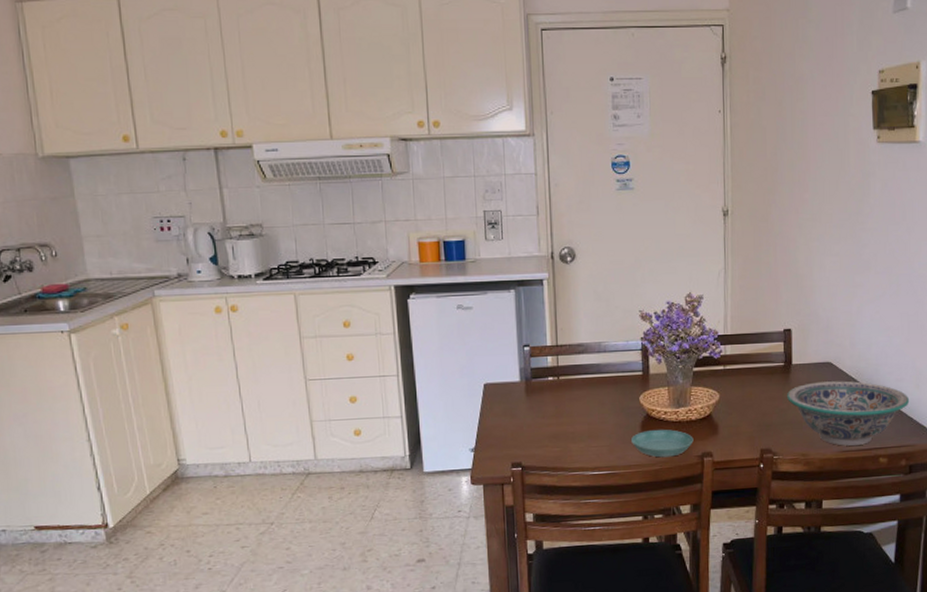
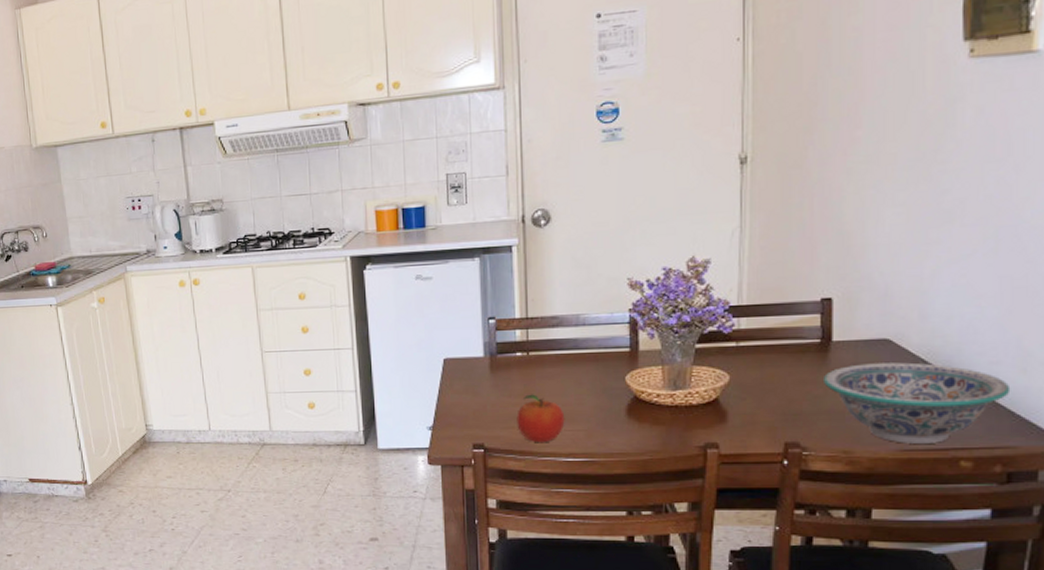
fruit: none [549,415,591,459] -> present [516,394,565,443]
saucer: present [631,429,694,458] -> none [615,414,694,446]

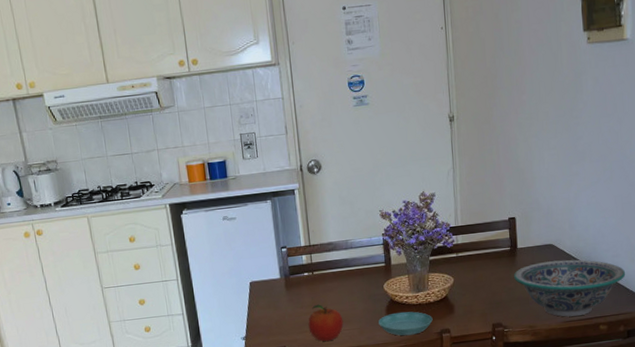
saucer: none [615,414,694,446] -> present [378,311,433,336]

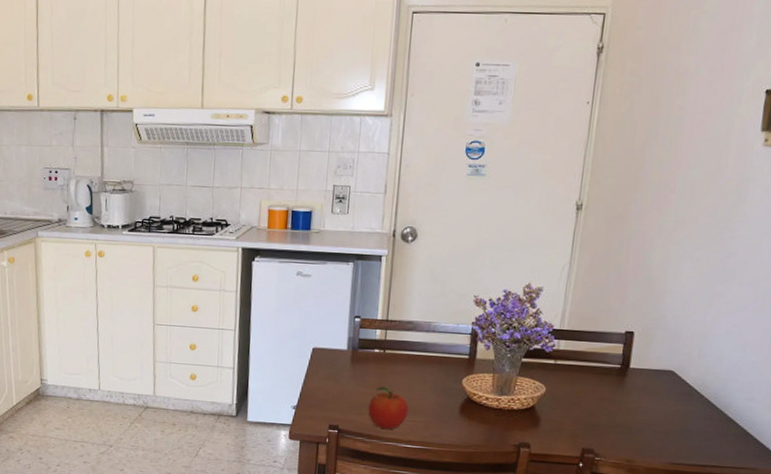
saucer: present [378,311,433,336] -> none [448,413,513,442]
decorative bowl: present [514,259,626,317] -> none [619,389,759,460]

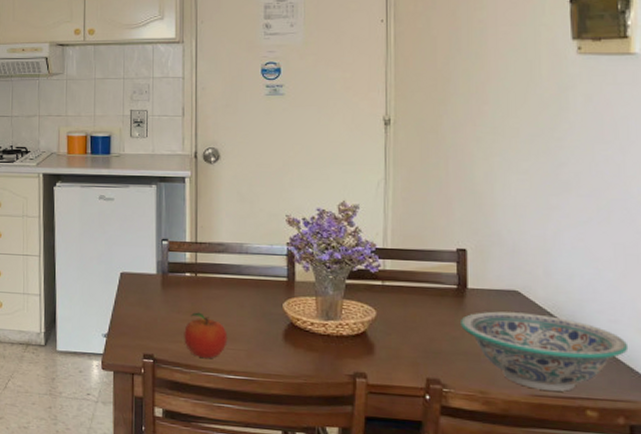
decorative bowl: none [619,389,759,460] -> present [461,311,629,392]

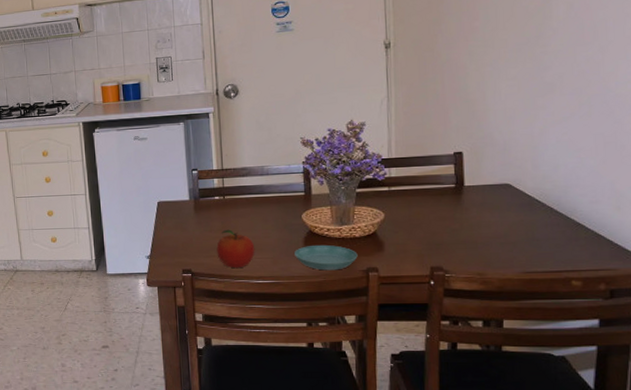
saucer: none [273,340,344,372] -> present [295,244,358,271]
decorative bowl: present [461,311,629,392] -> none [459,202,609,267]

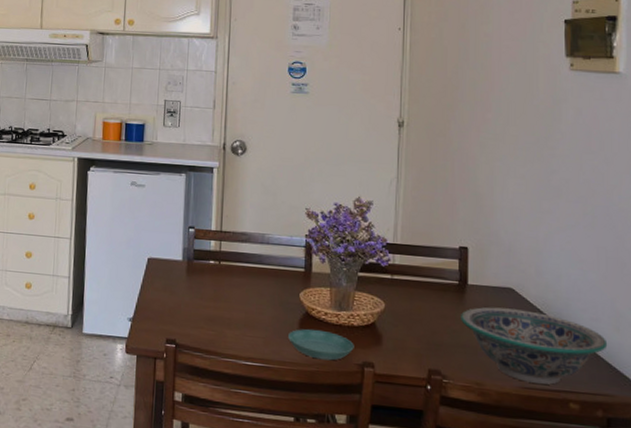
fruit: present [216,229,255,269] -> none [205,299,247,345]
decorative bowl: none [459,202,609,267] -> present [461,307,608,385]

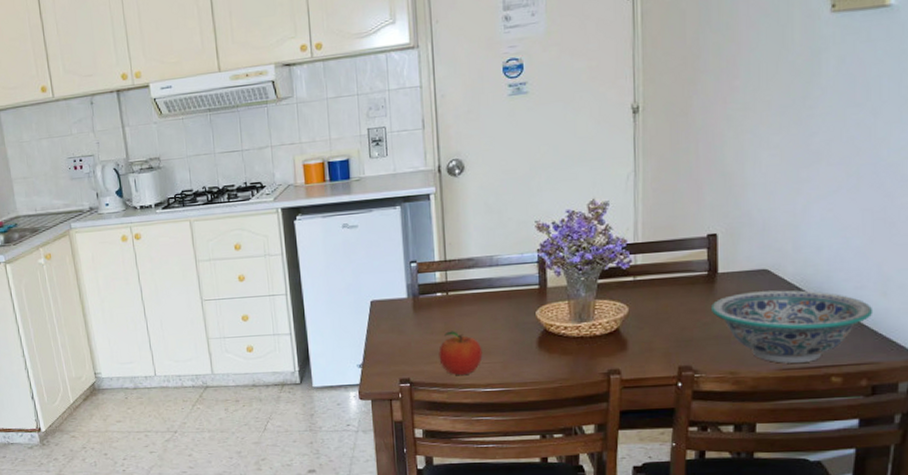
fruit: none [205,299,247,345] -> present [438,331,483,376]
saucer: present [288,329,354,361] -> none [527,345,598,375]

